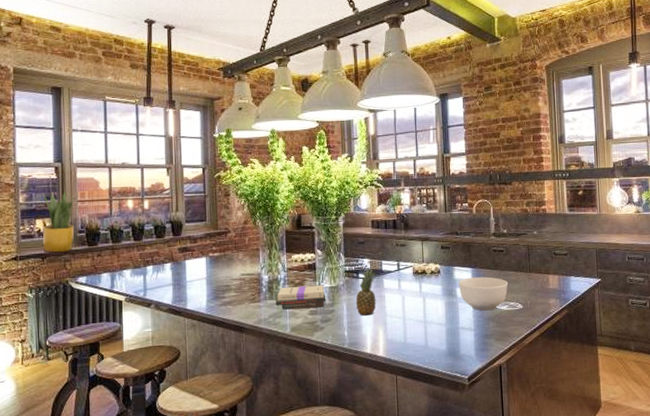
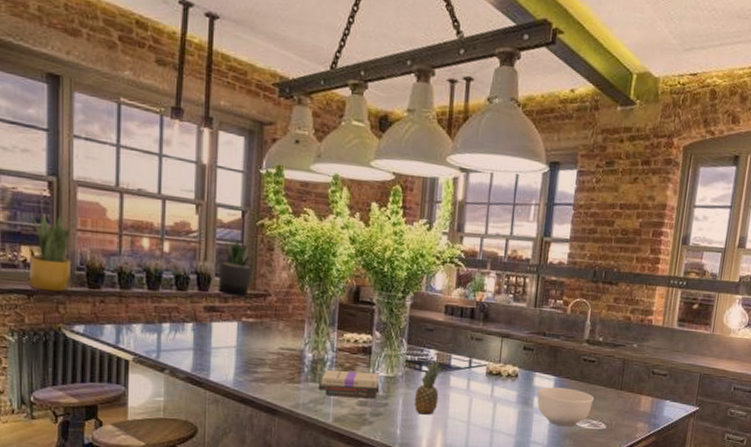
planter: none [187,189,215,237] -> present [218,237,255,298]

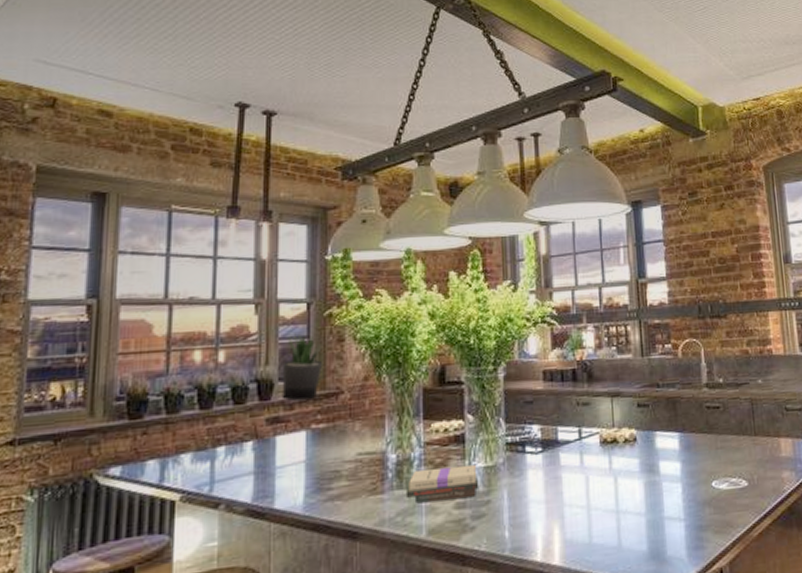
planter: present [30,212,77,292] -> none [58,339,118,433]
fruit: present [413,362,443,415] -> none [520,439,550,507]
bowl: present [537,386,595,427] -> none [662,443,728,493]

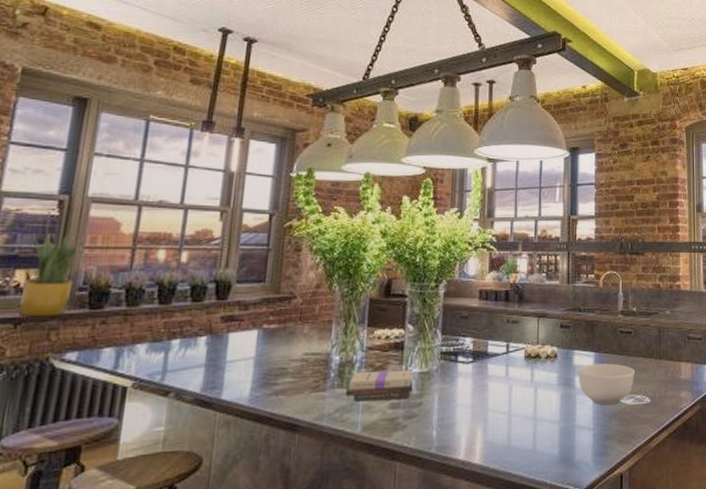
planter: none [58,339,118,433] -> present [19,232,86,317]
planter: present [282,333,324,402] -> none [238,241,282,303]
bowl: none [662,443,728,493] -> present [578,363,636,406]

